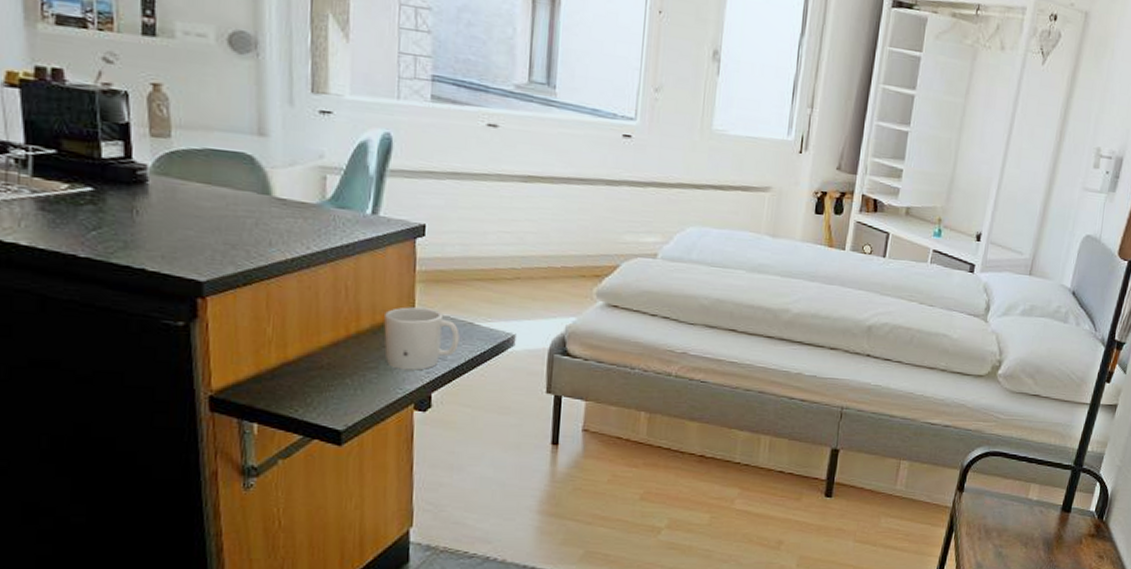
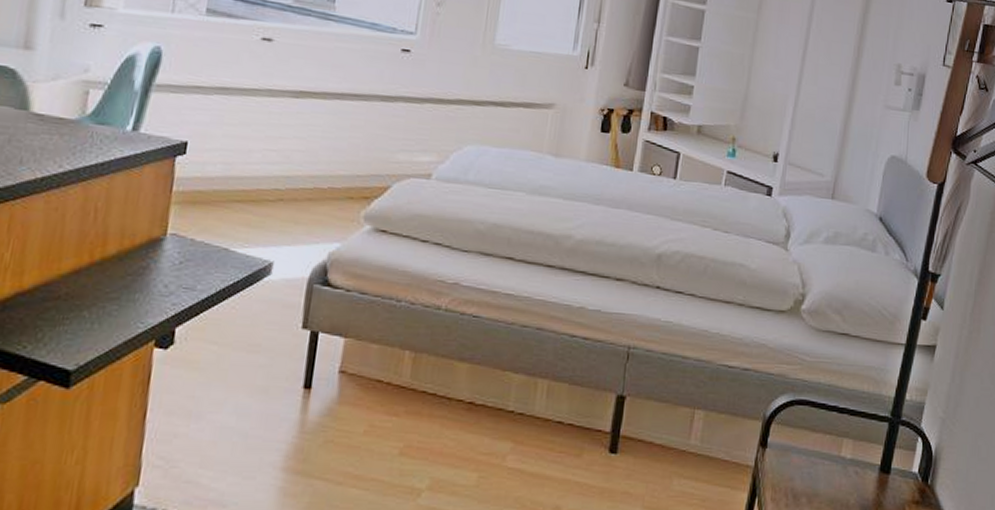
mug: present [383,307,460,371] -> none [128,230,213,302]

